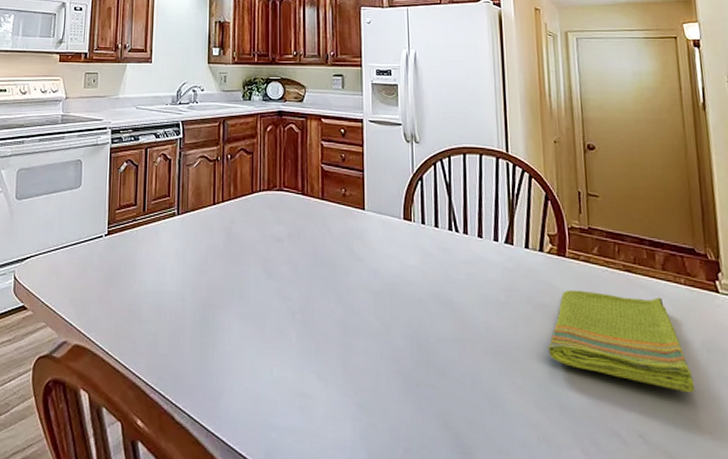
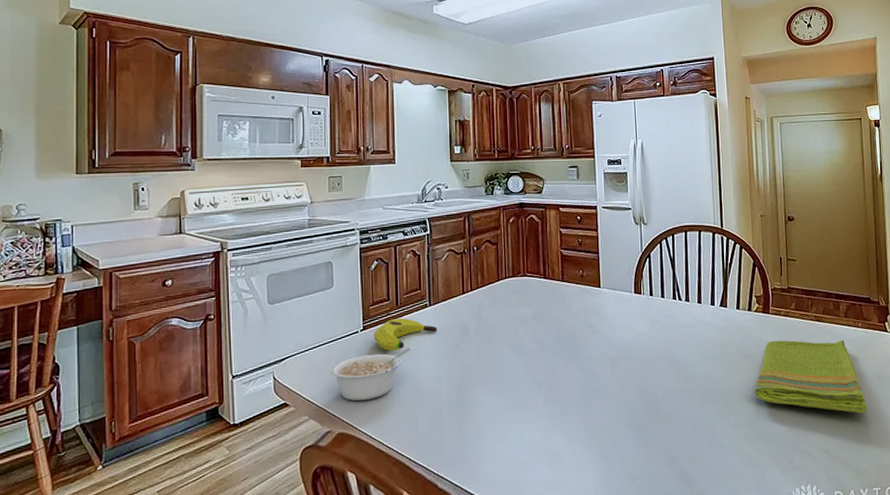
legume: none [70,259,155,311] -> present [329,348,411,401]
banana: none [117,225,185,261] -> present [373,317,438,352]

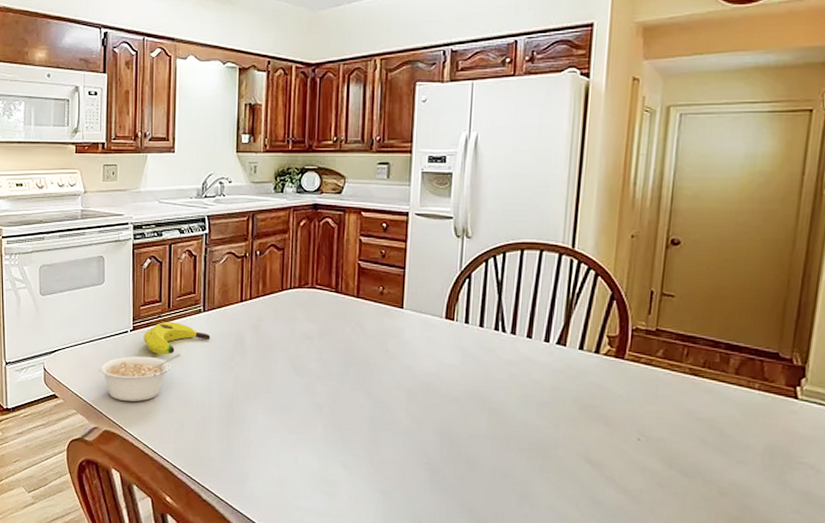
dish towel: present [755,340,867,414] -> none [589,392,747,495]

